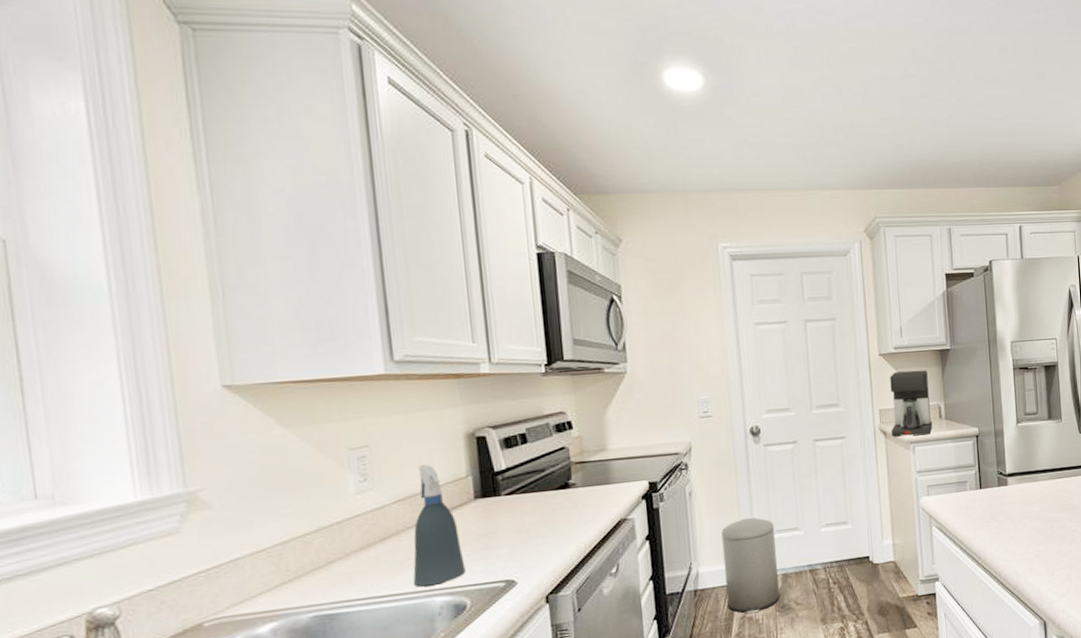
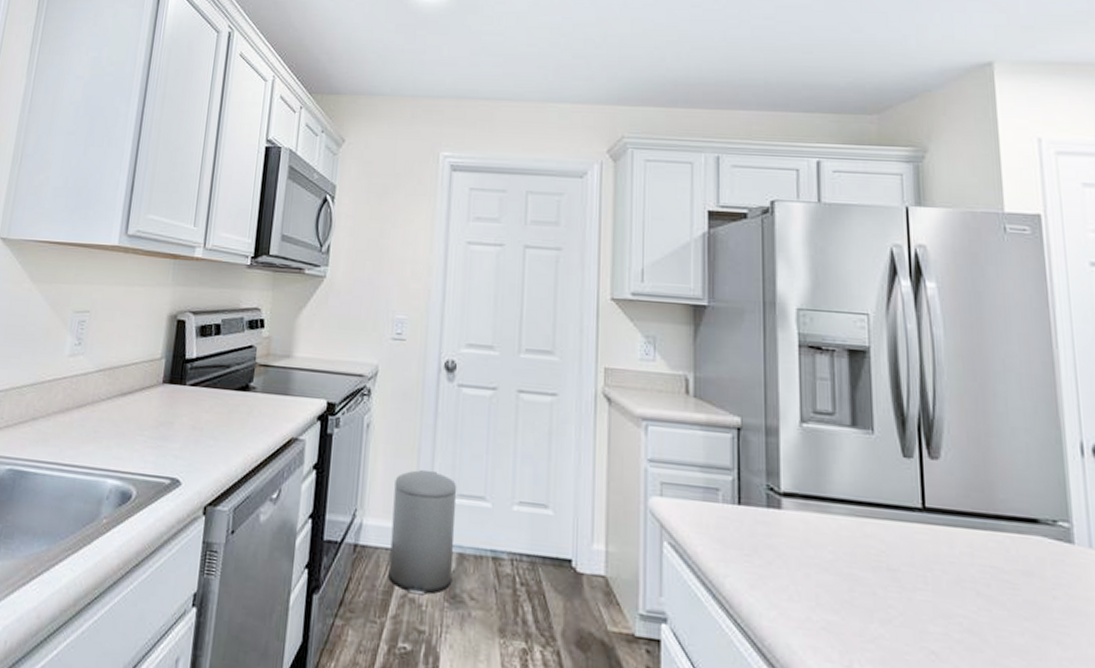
spray bottle: present [413,465,466,587] -> none [94,339,143,466]
coffee maker: present [890,370,932,436] -> none [618,324,675,413]

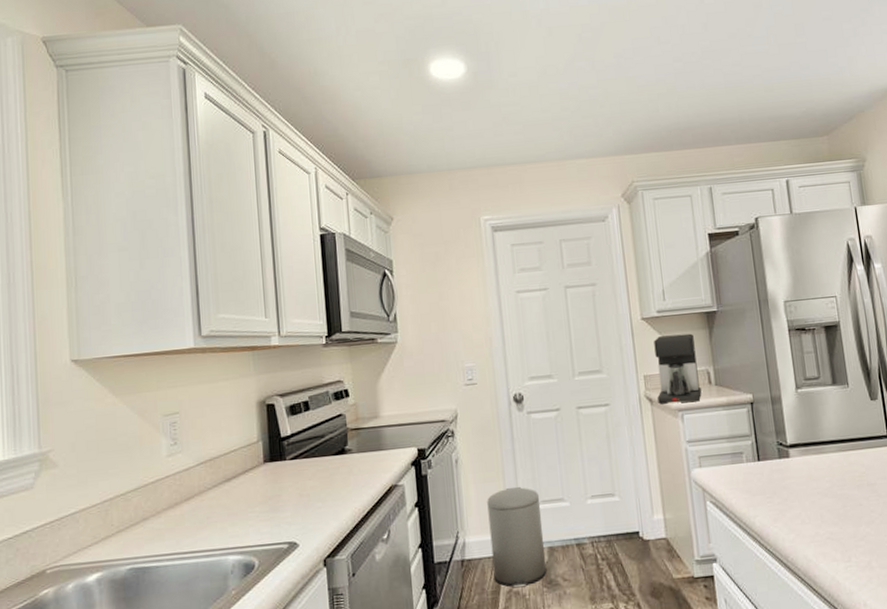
coffee maker: none [618,324,675,413] -> present [654,333,702,404]

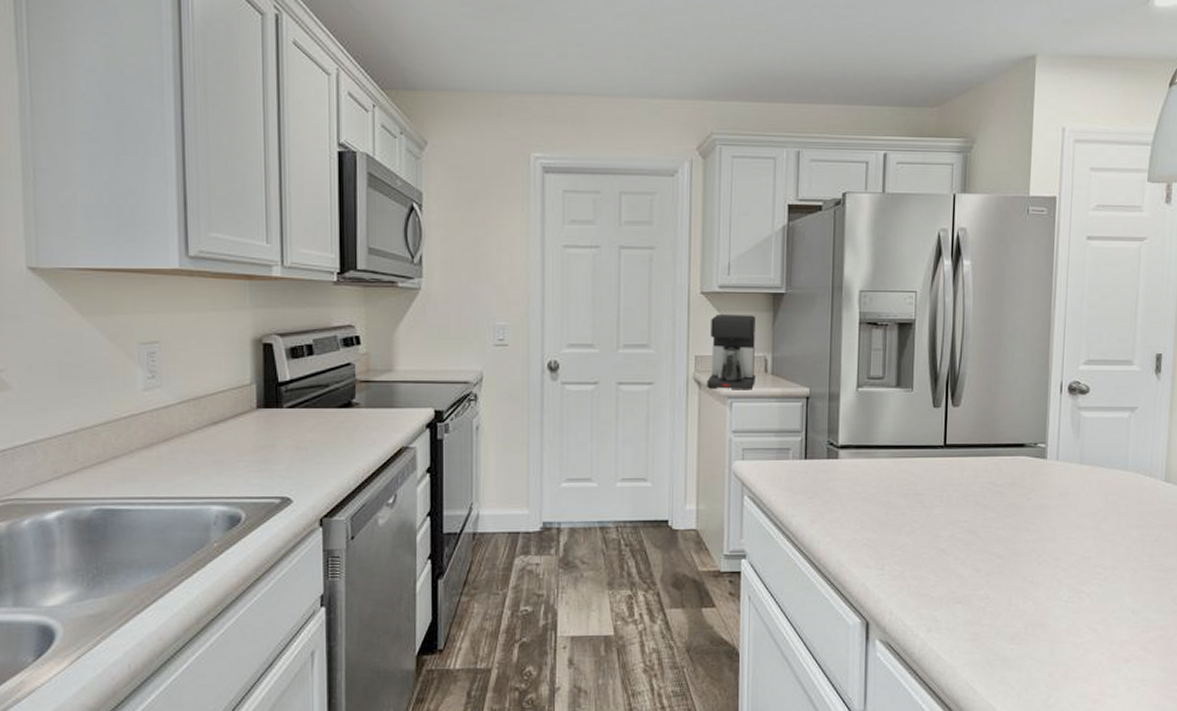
pedal bin: present [487,486,547,588] -> none [507,461,566,567]

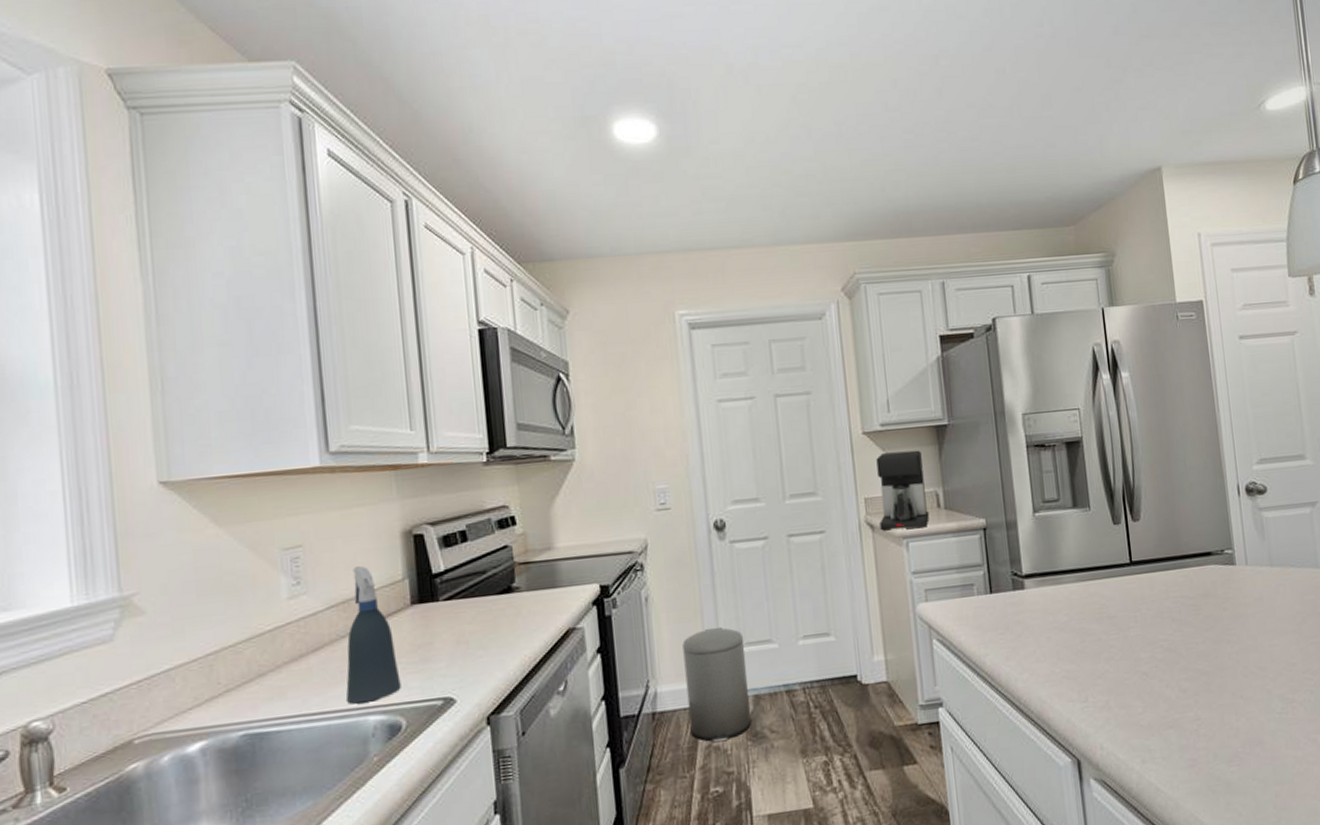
spray bottle: none [192,367,243,493] -> present [346,566,401,704]
pedal bin: none [507,461,566,567] -> present [682,626,752,743]

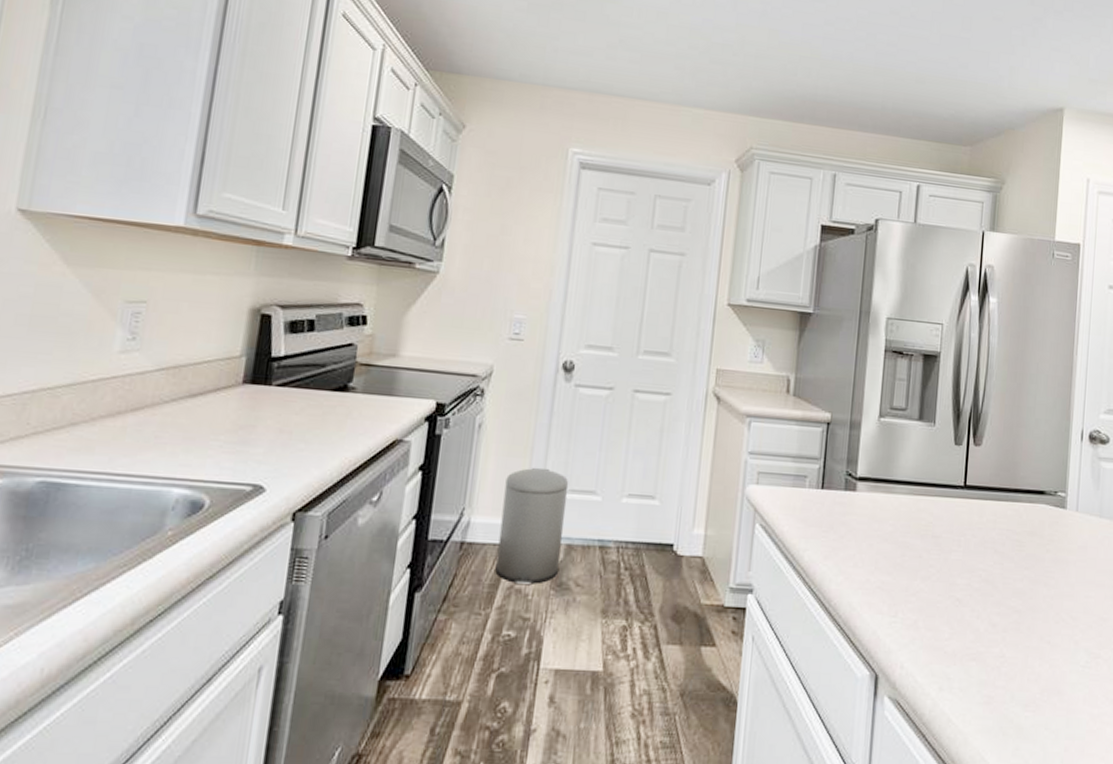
spray bottle: present [346,566,401,704] -> none [155,334,218,474]
coffee maker: present [876,450,929,530] -> none [726,328,781,411]

